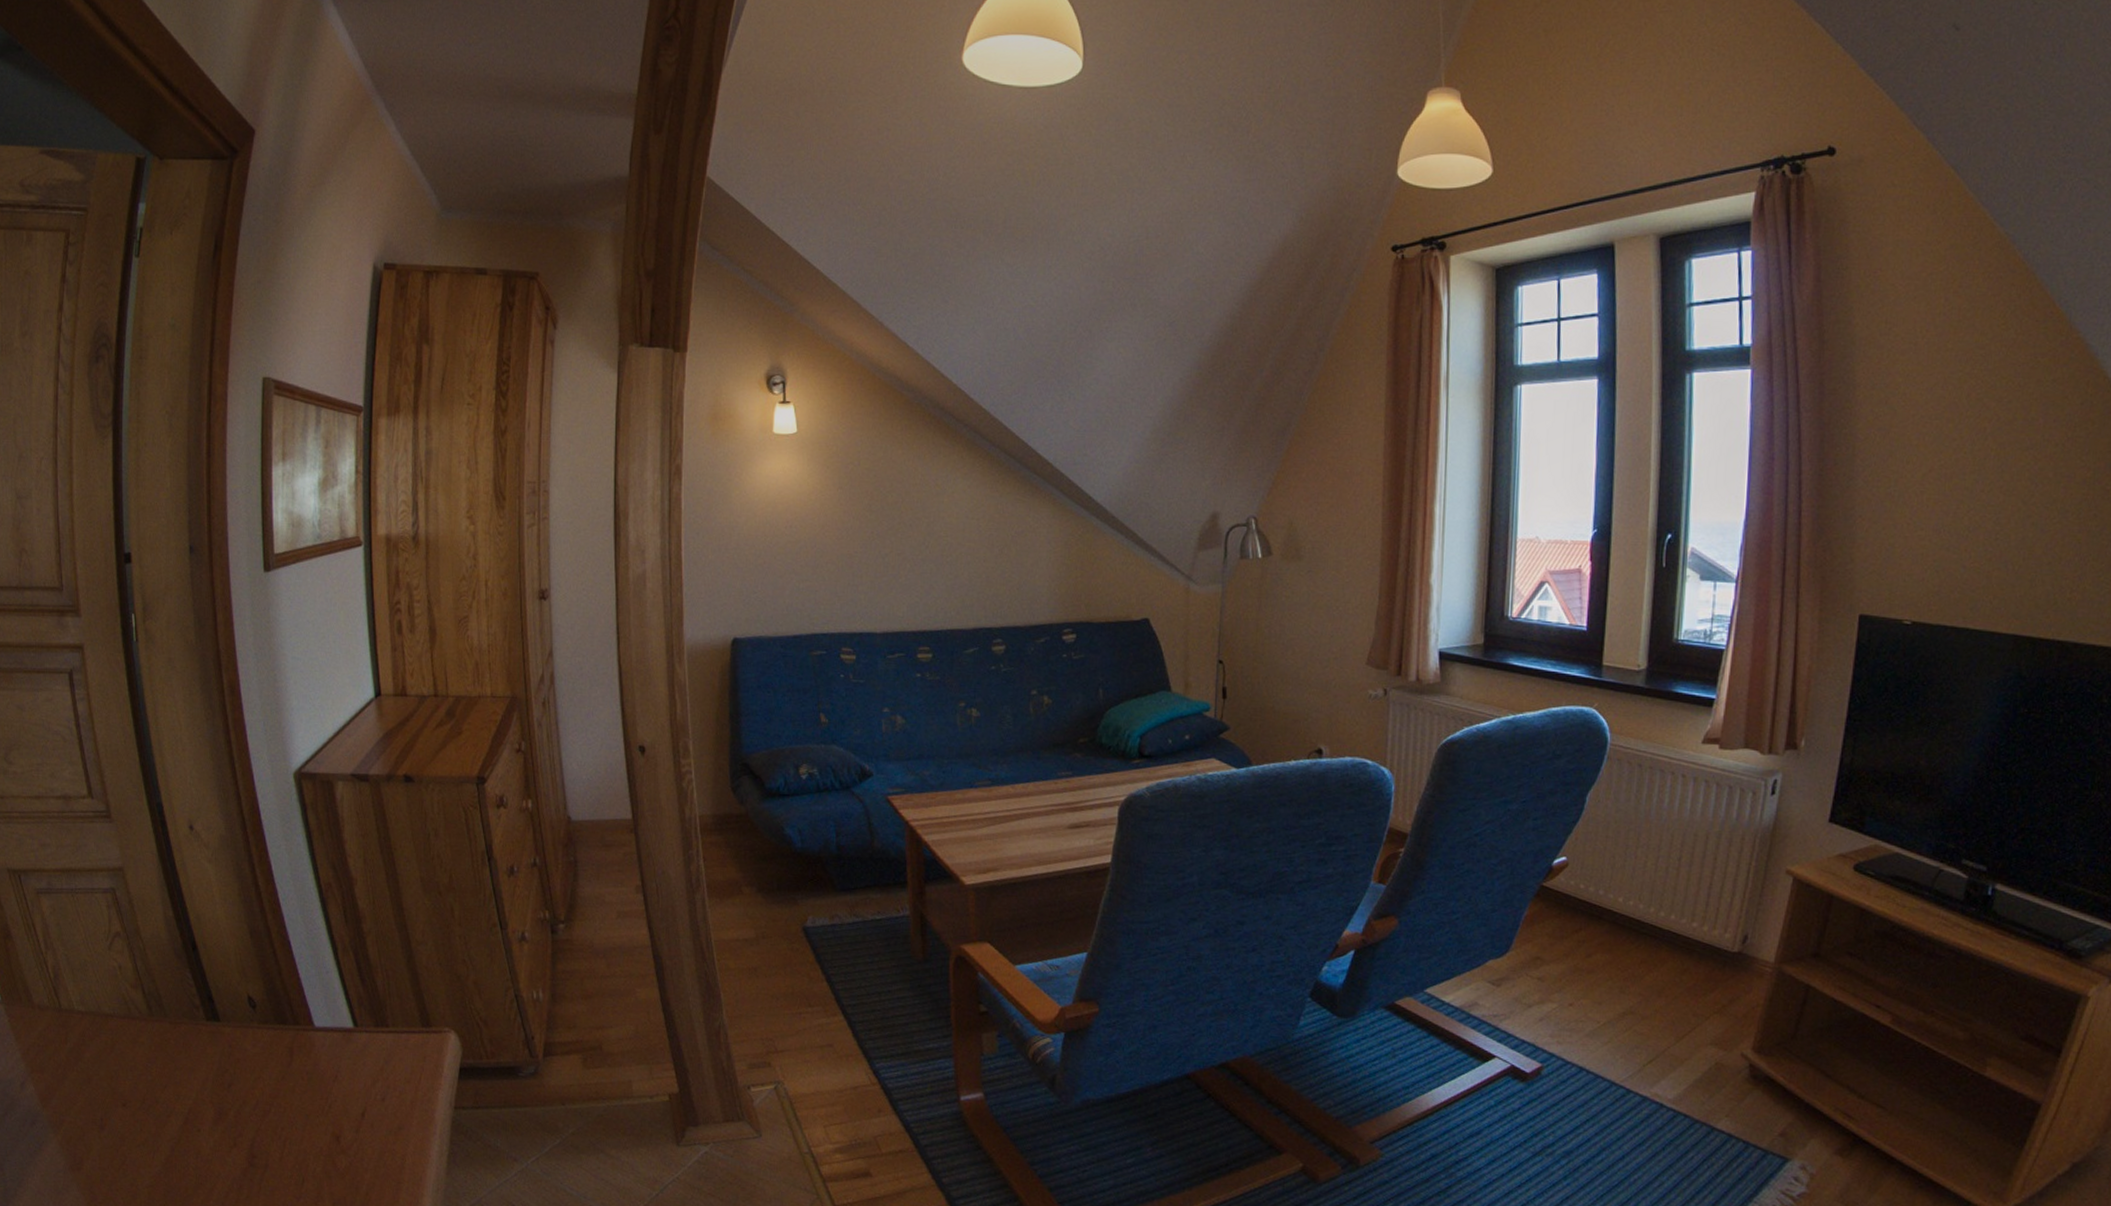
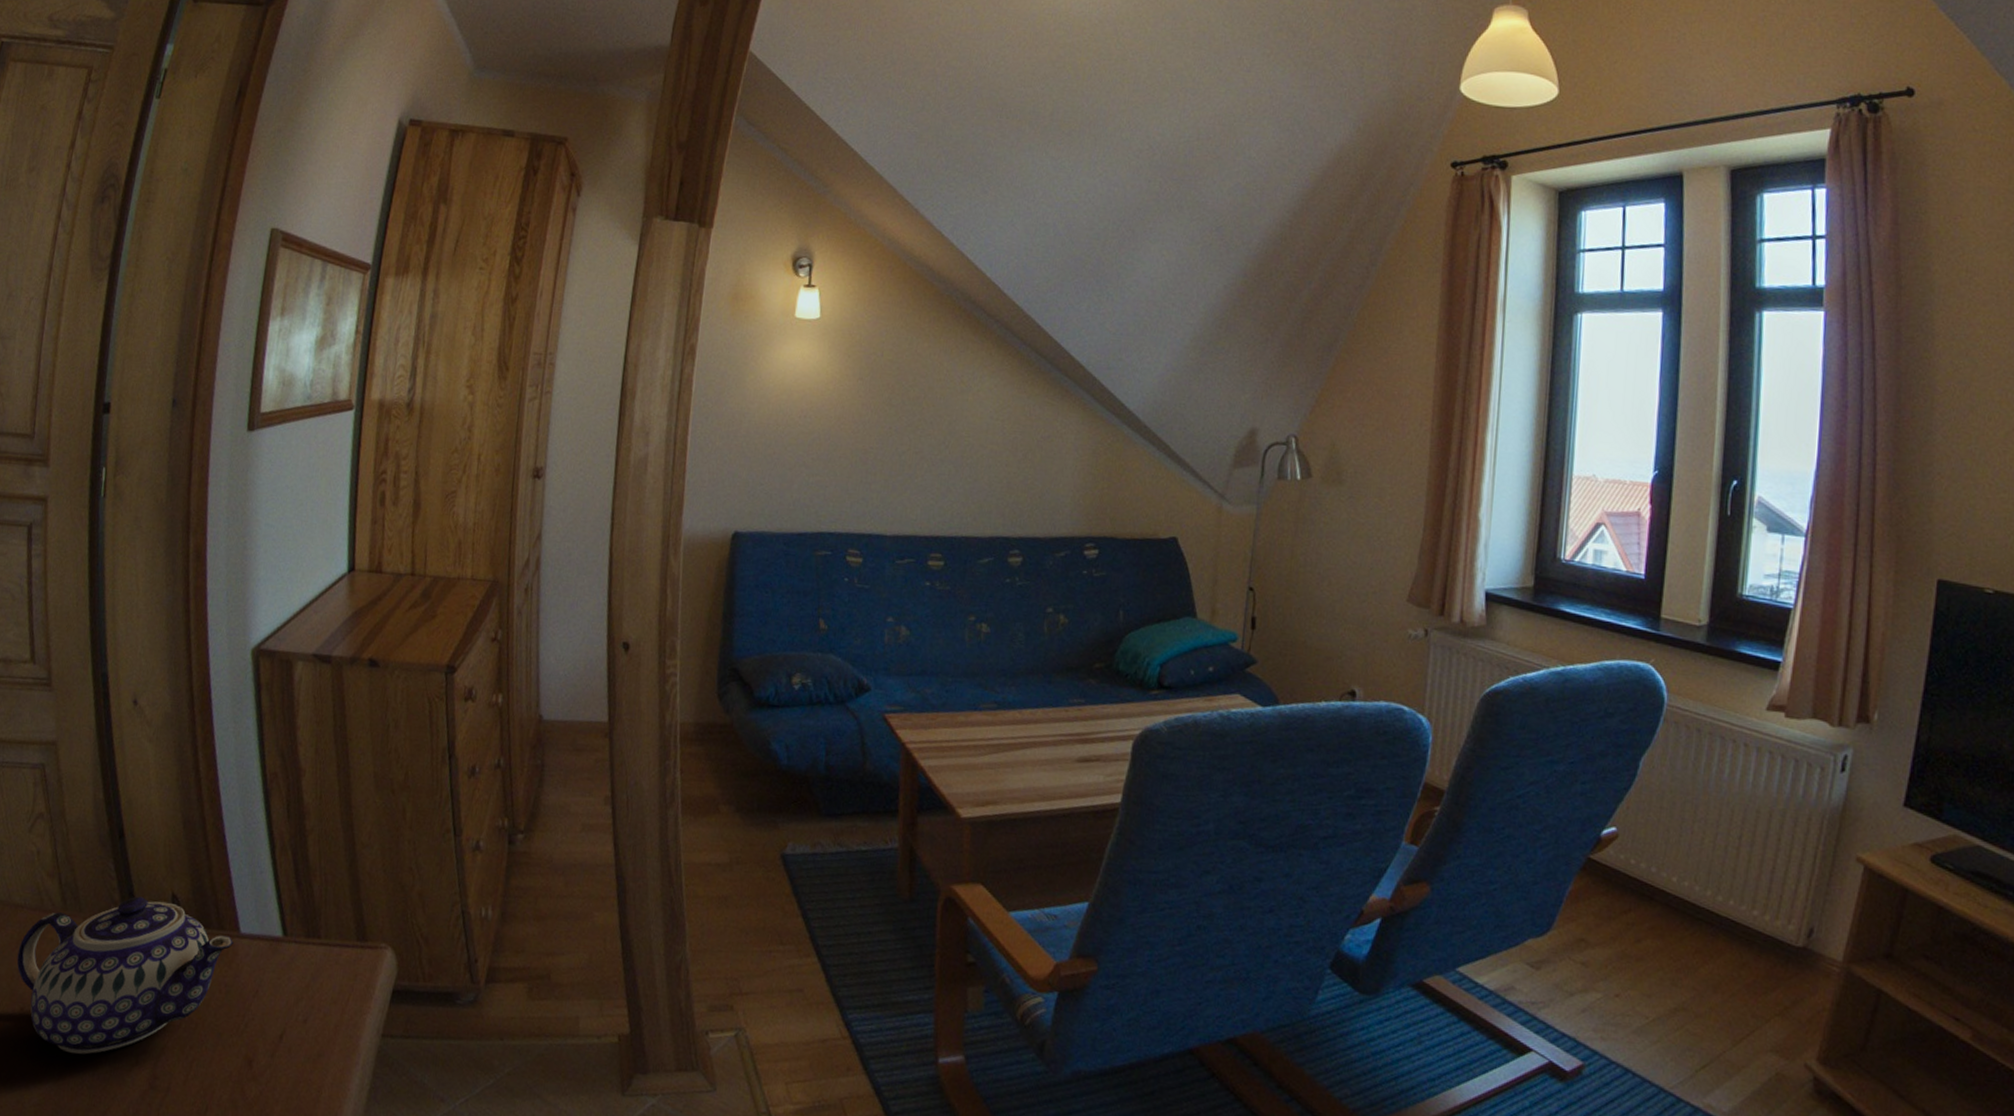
teapot: none [113,1000,310,1141] -> present [17,896,234,1055]

